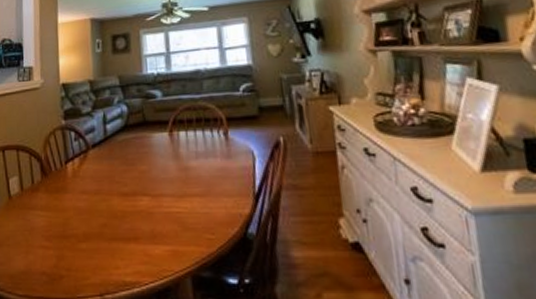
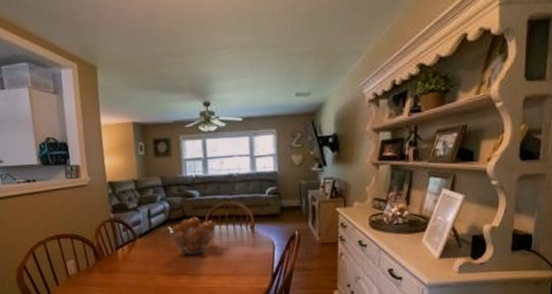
fruit basket: none [125,121,182,169] -> present [168,216,216,255]

